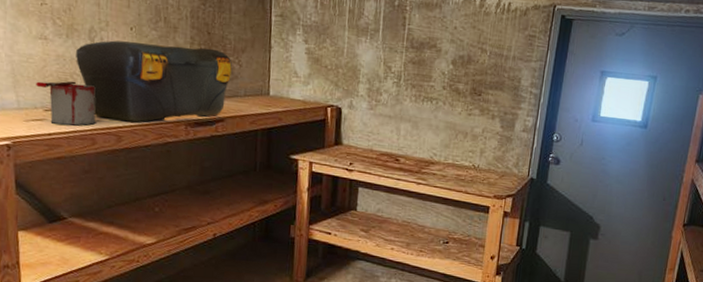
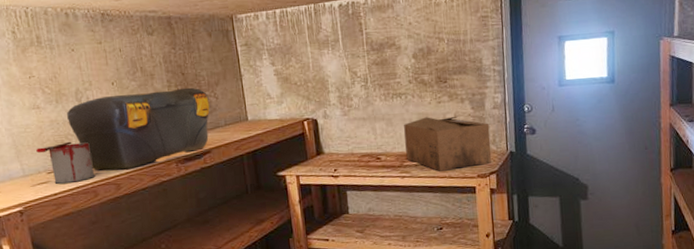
cardboard box: none [426,127,516,186] -> present [404,115,491,171]

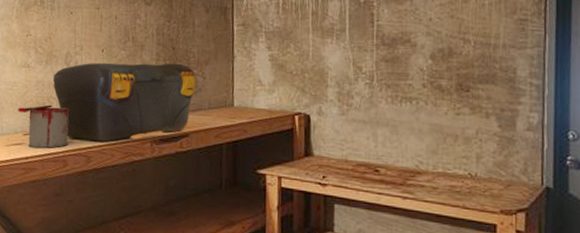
cardboard box: present [404,115,491,171] -> none [411,129,521,199]

